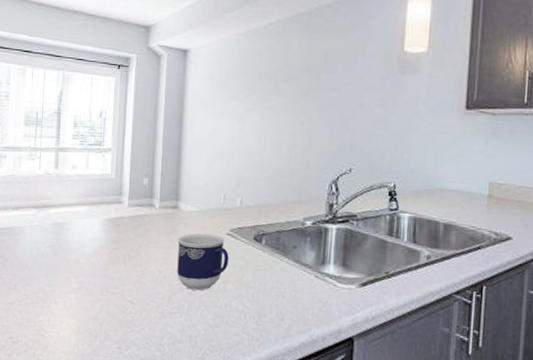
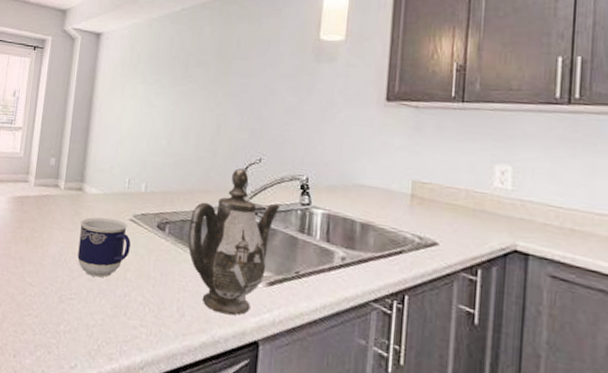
teapot: none [284,179,370,316] -> present [188,168,281,316]

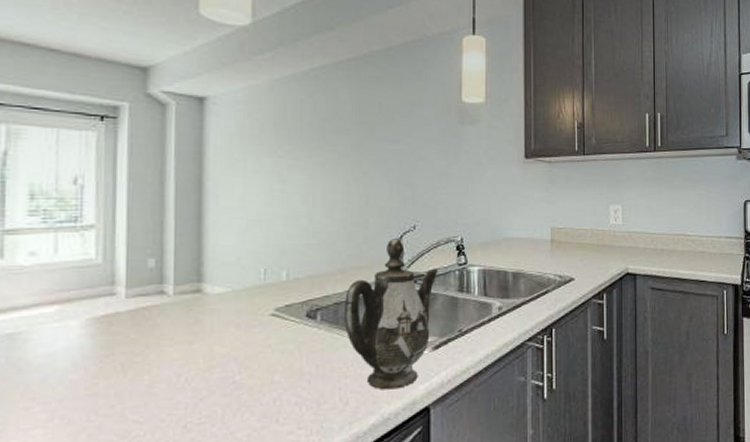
cup: present [77,217,131,278] -> none [203,317,275,390]

